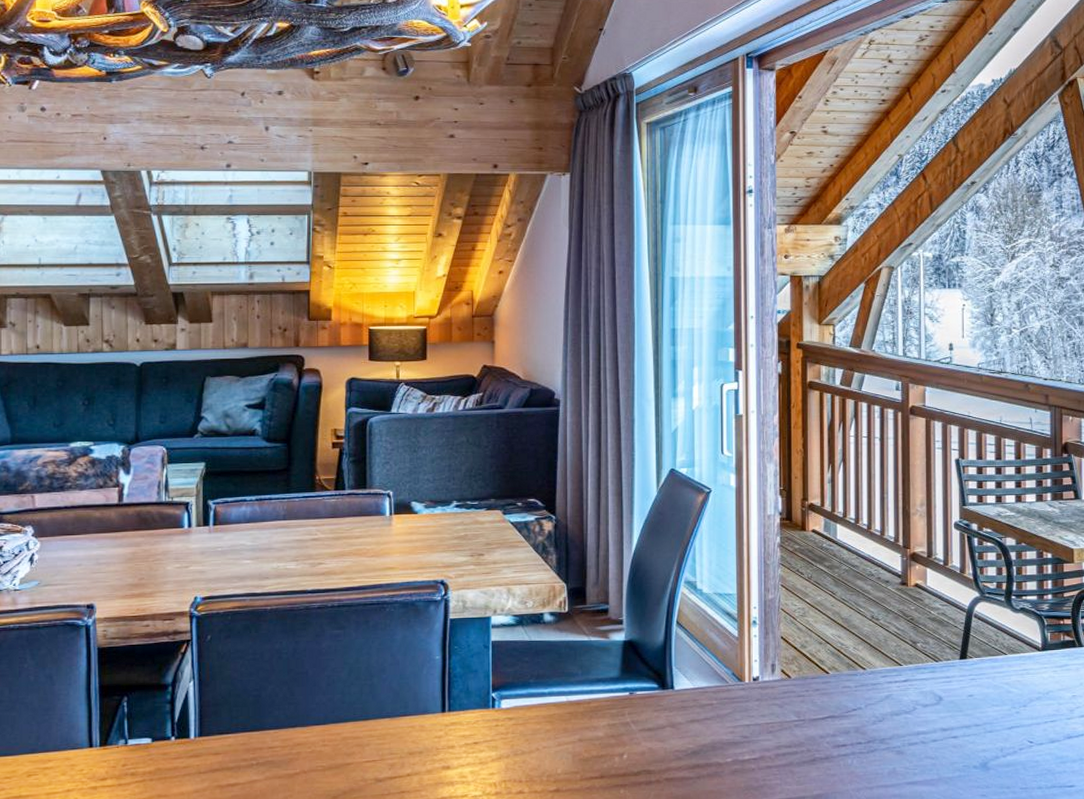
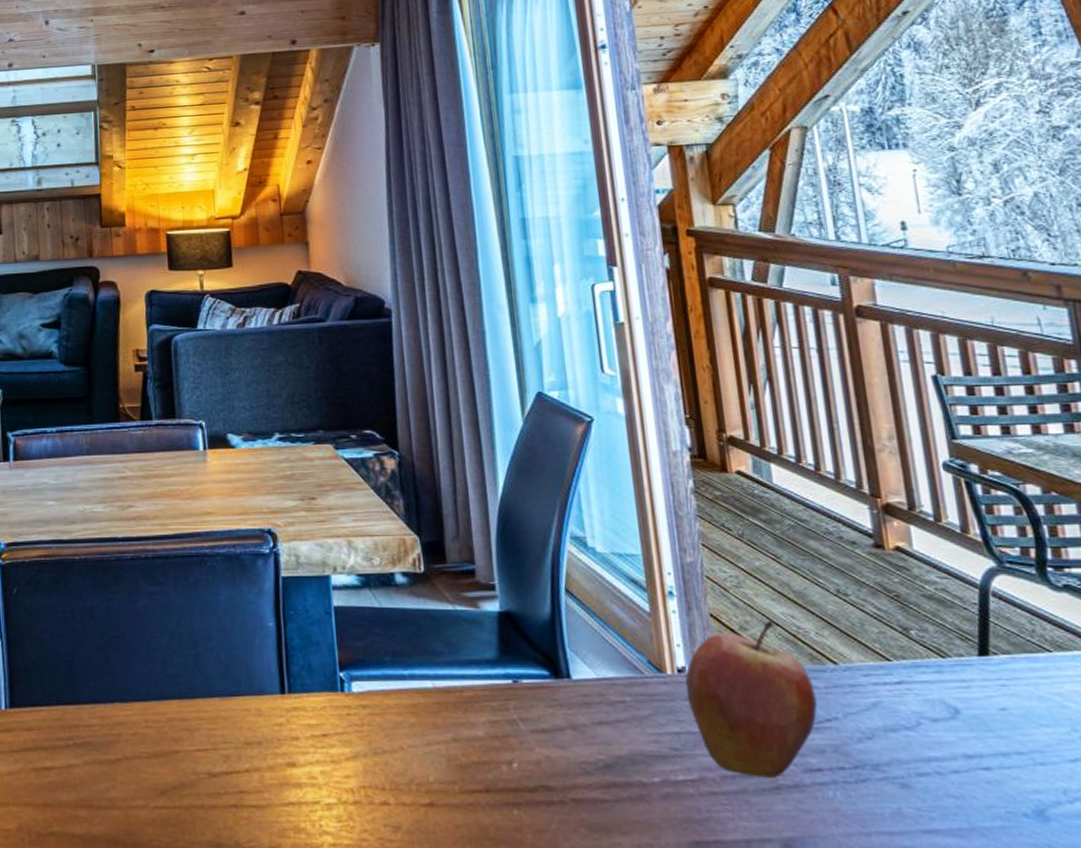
fruit: none [757,639,848,754] -> present [685,619,817,778]

